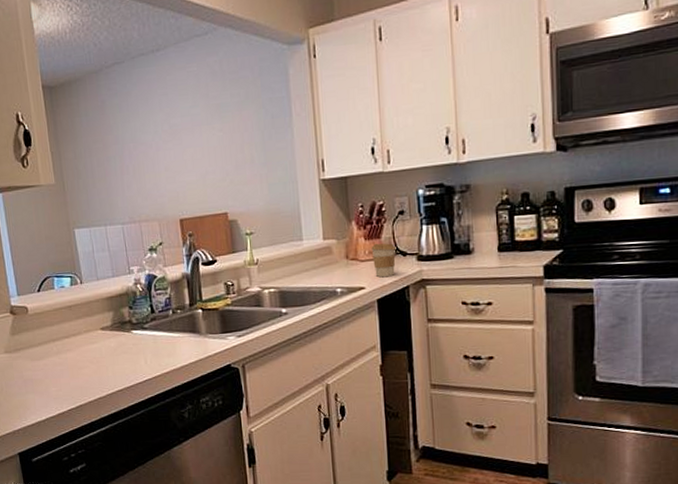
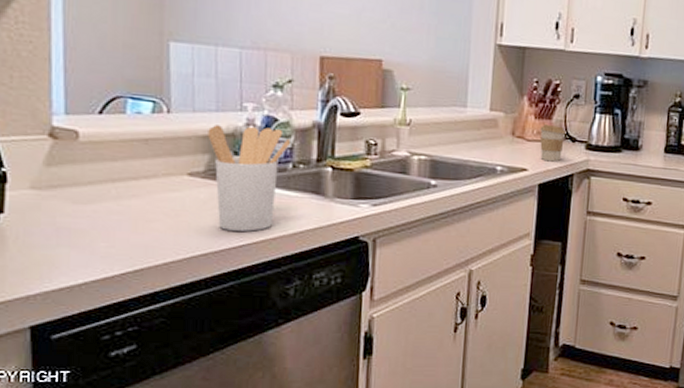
utensil holder: none [109,283,169,370] -> present [208,125,291,232]

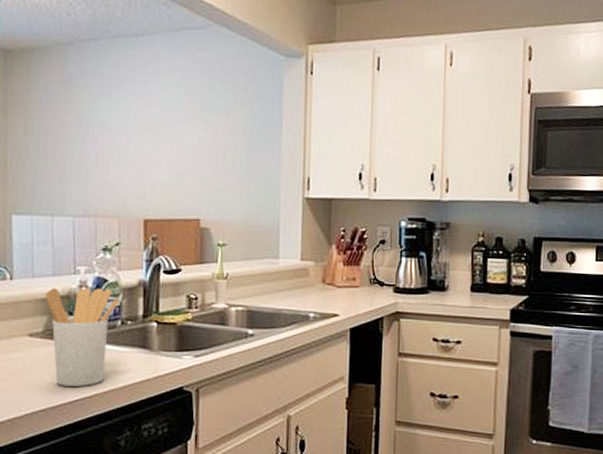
coffee cup: present [540,125,567,162] -> none [349,271,374,306]

